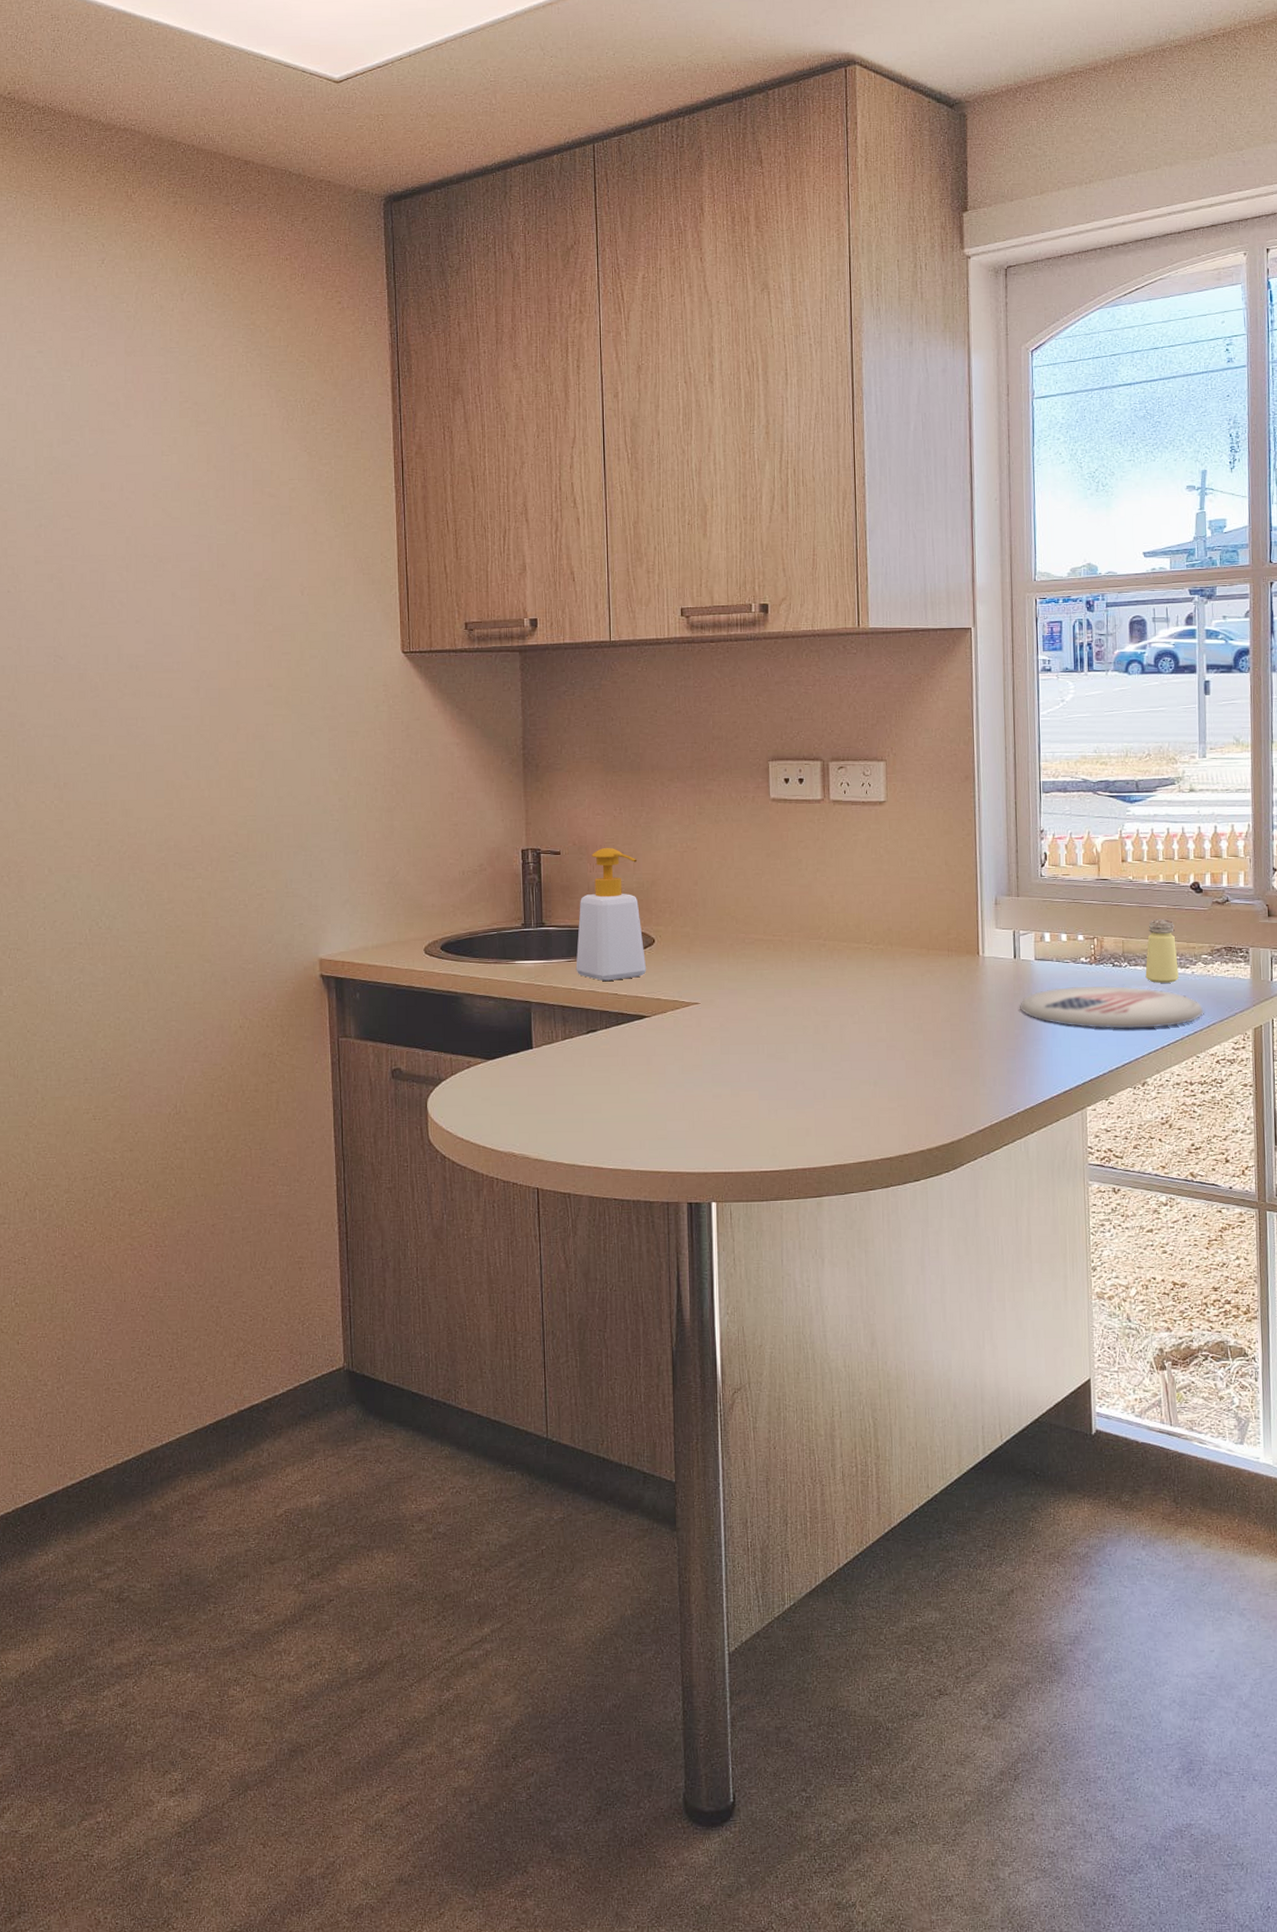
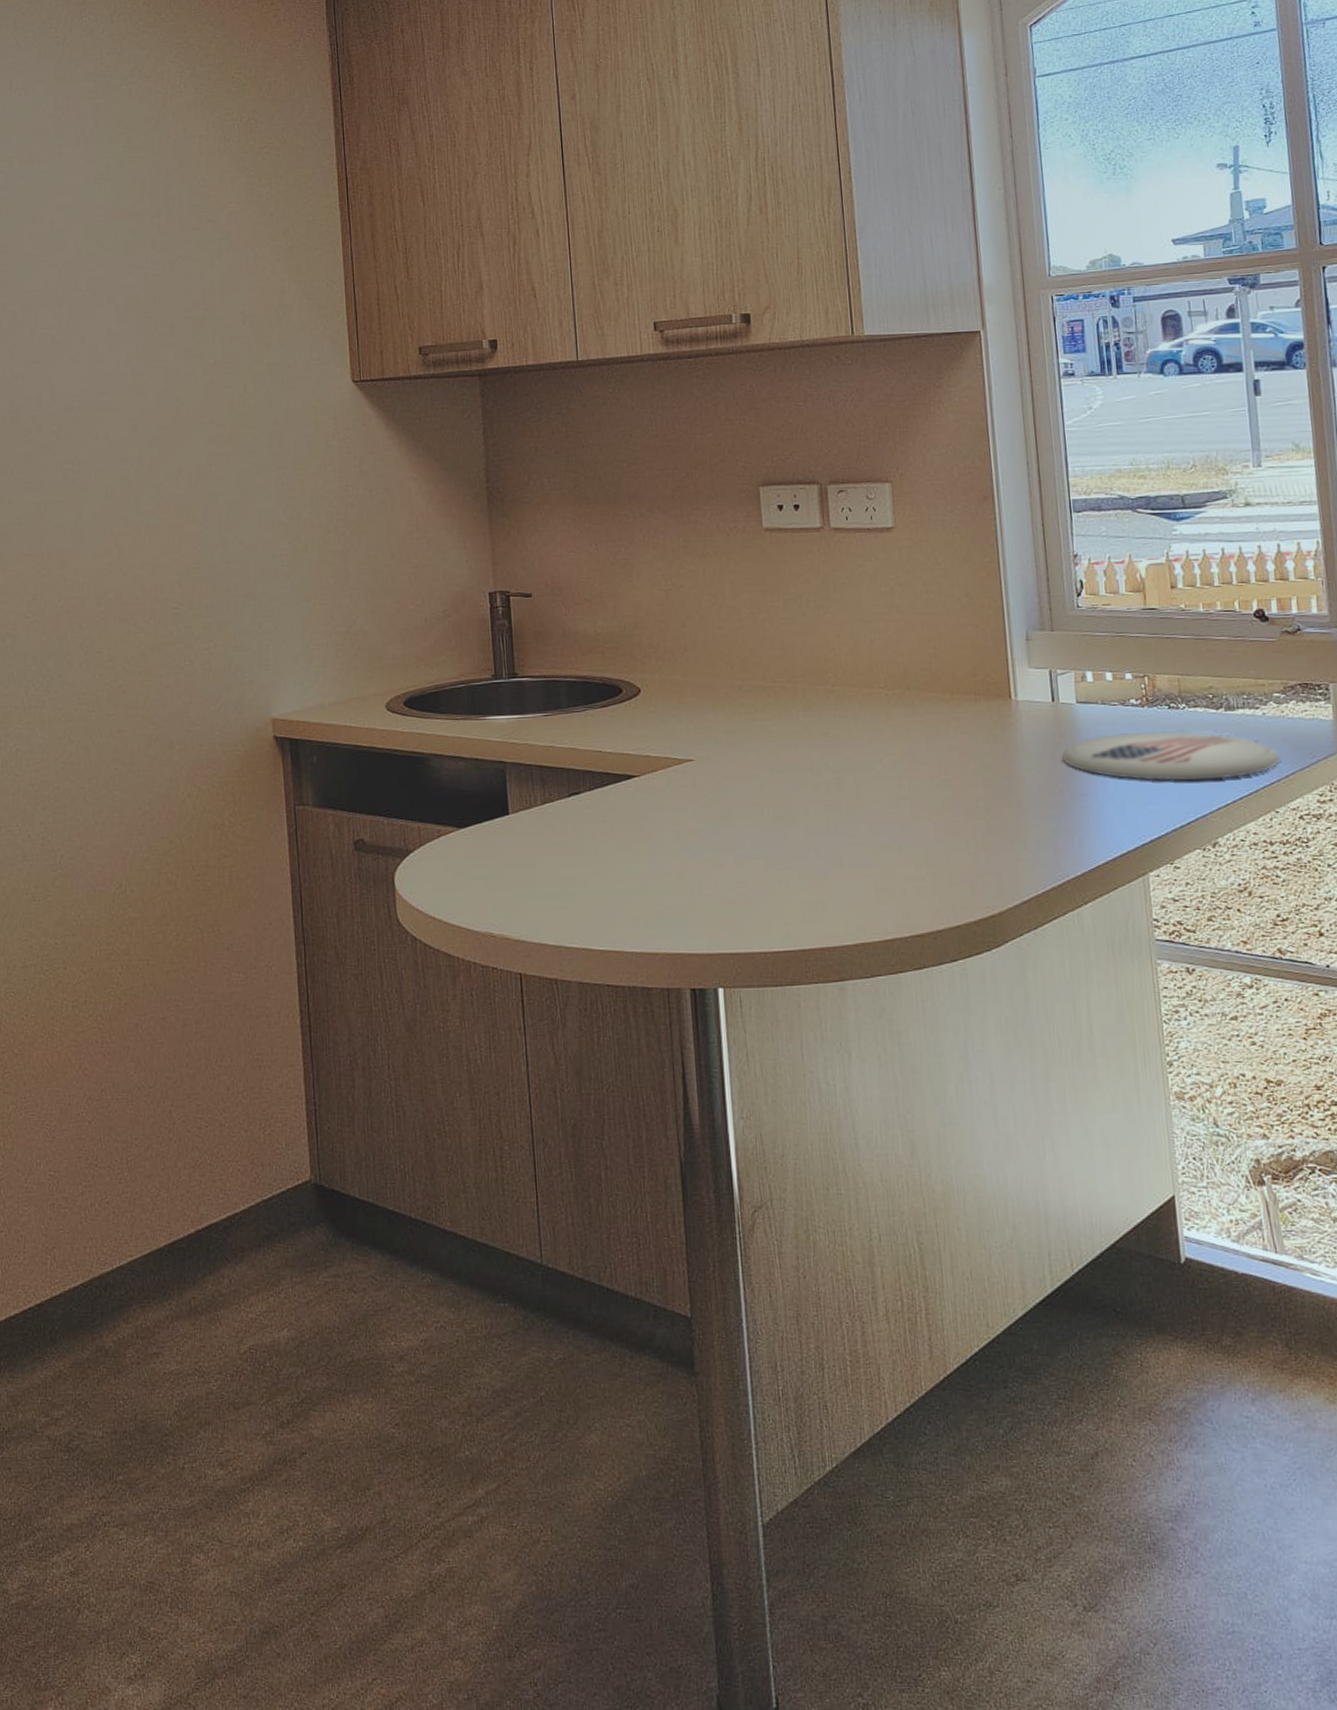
soap bottle: present [575,847,647,982] -> none [553,587,633,738]
saltshaker: present [1145,918,1179,983] -> none [1207,652,1248,727]

